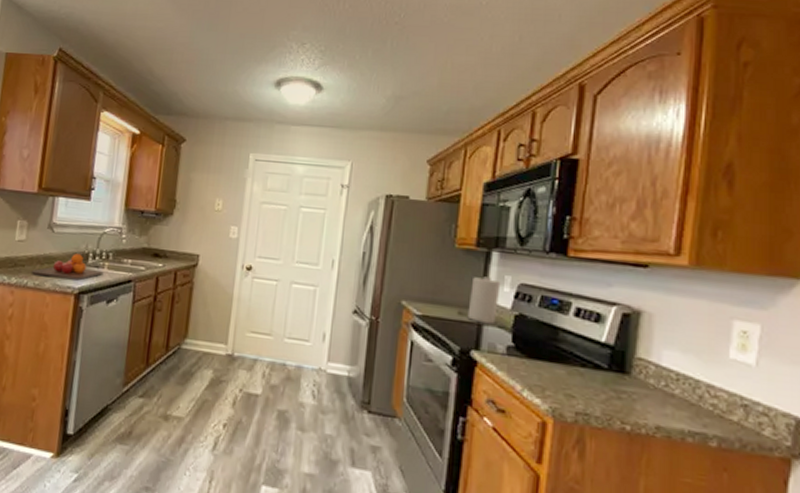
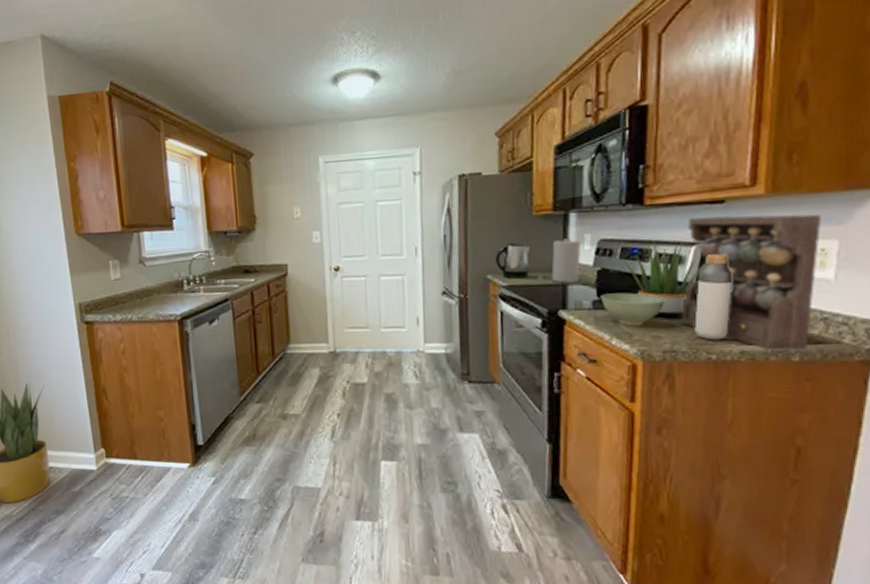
chopping board: present [31,254,104,281] -> none [133,283,201,309]
kettle: none [411,272,450,311] -> present [495,243,531,279]
bowl: none [515,340,582,382] -> present [600,292,666,327]
potted plant: none [536,295,626,377] -> present [617,242,706,317]
spice rack: none [597,276,745,436] -> present [682,214,822,351]
bottle: none [610,316,653,411] -> present [694,253,733,341]

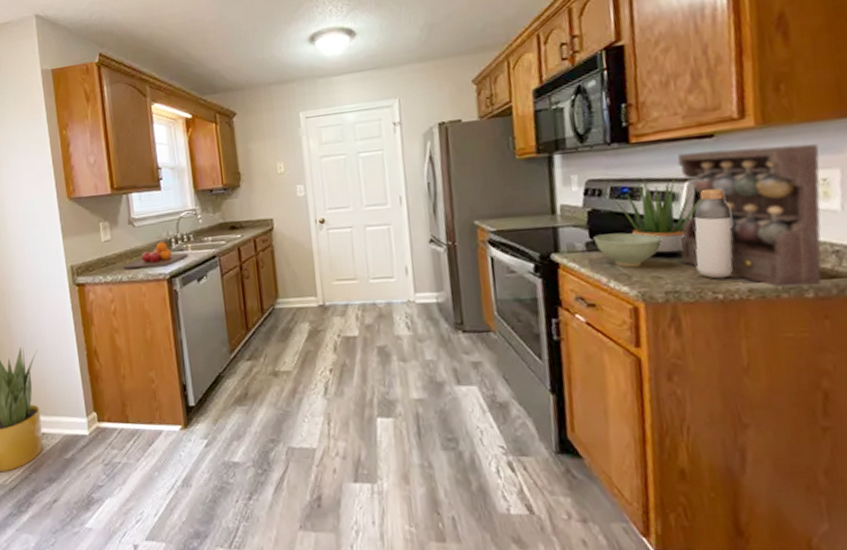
chopping board: none [133,283,201,309] -> present [123,242,189,270]
kettle: present [495,243,531,279] -> none [480,187,517,224]
paper towel holder: present [551,238,581,284] -> none [539,180,570,226]

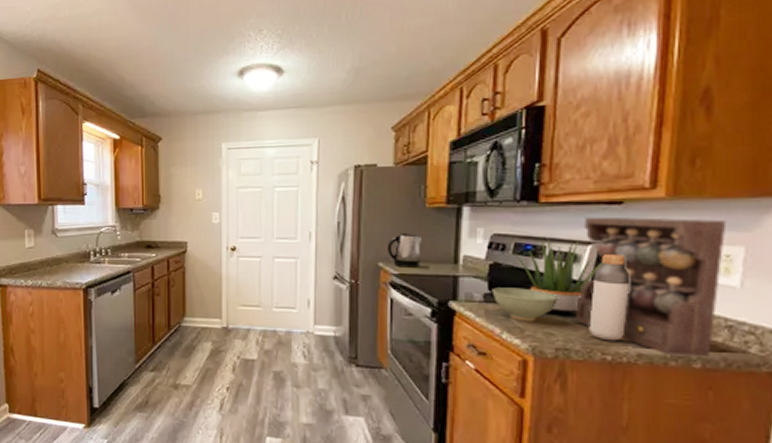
chopping board: present [123,242,189,270] -> none [43,253,105,277]
kettle: none [480,187,517,224] -> present [387,233,423,268]

